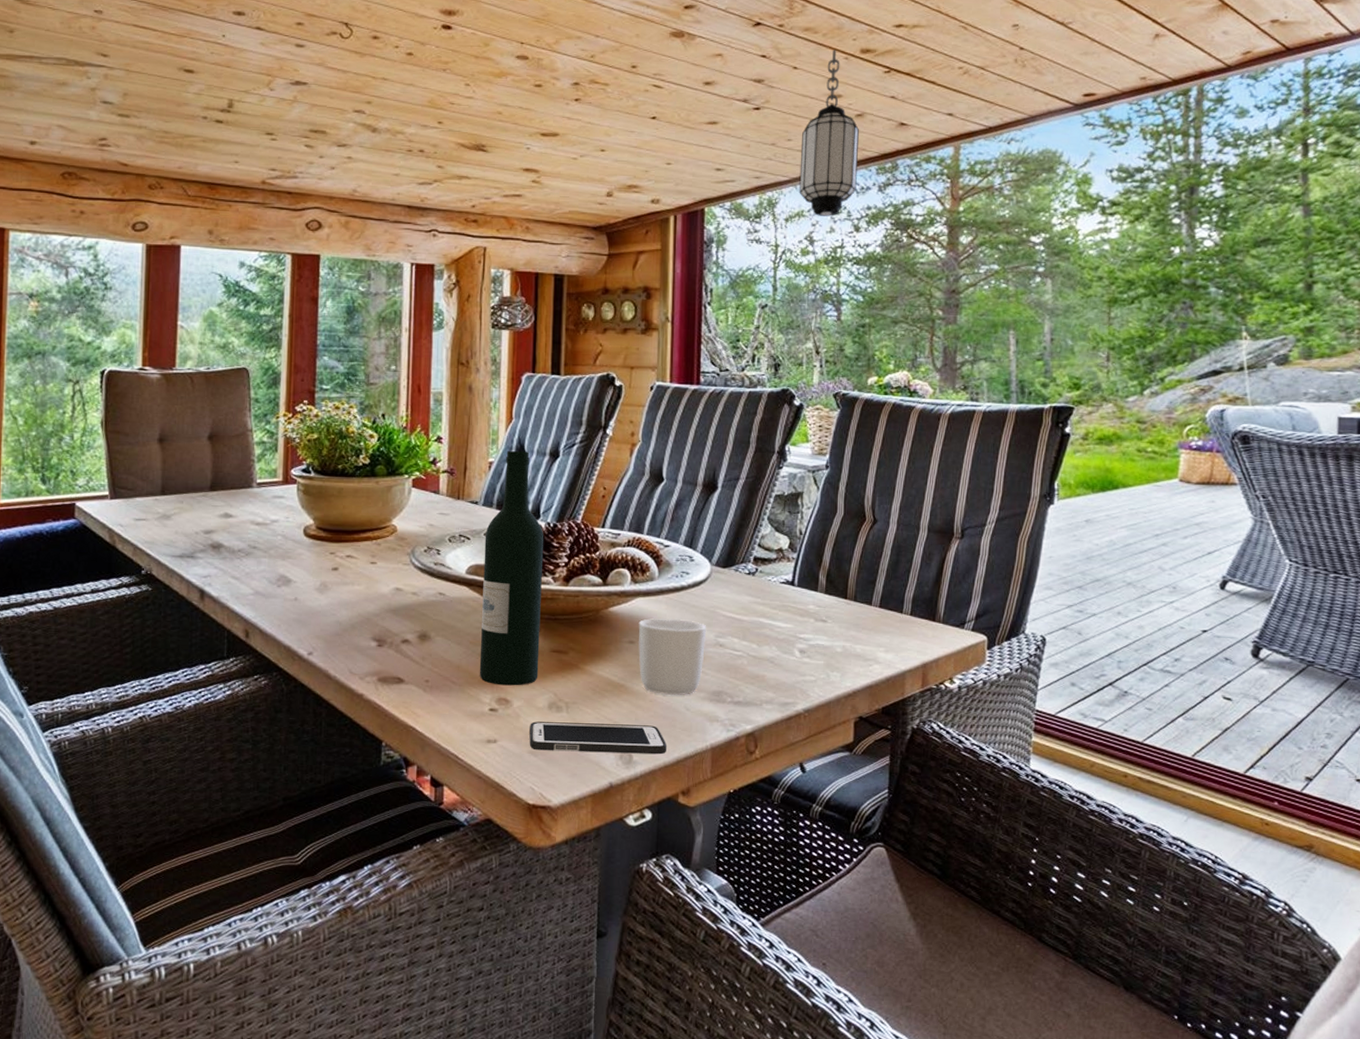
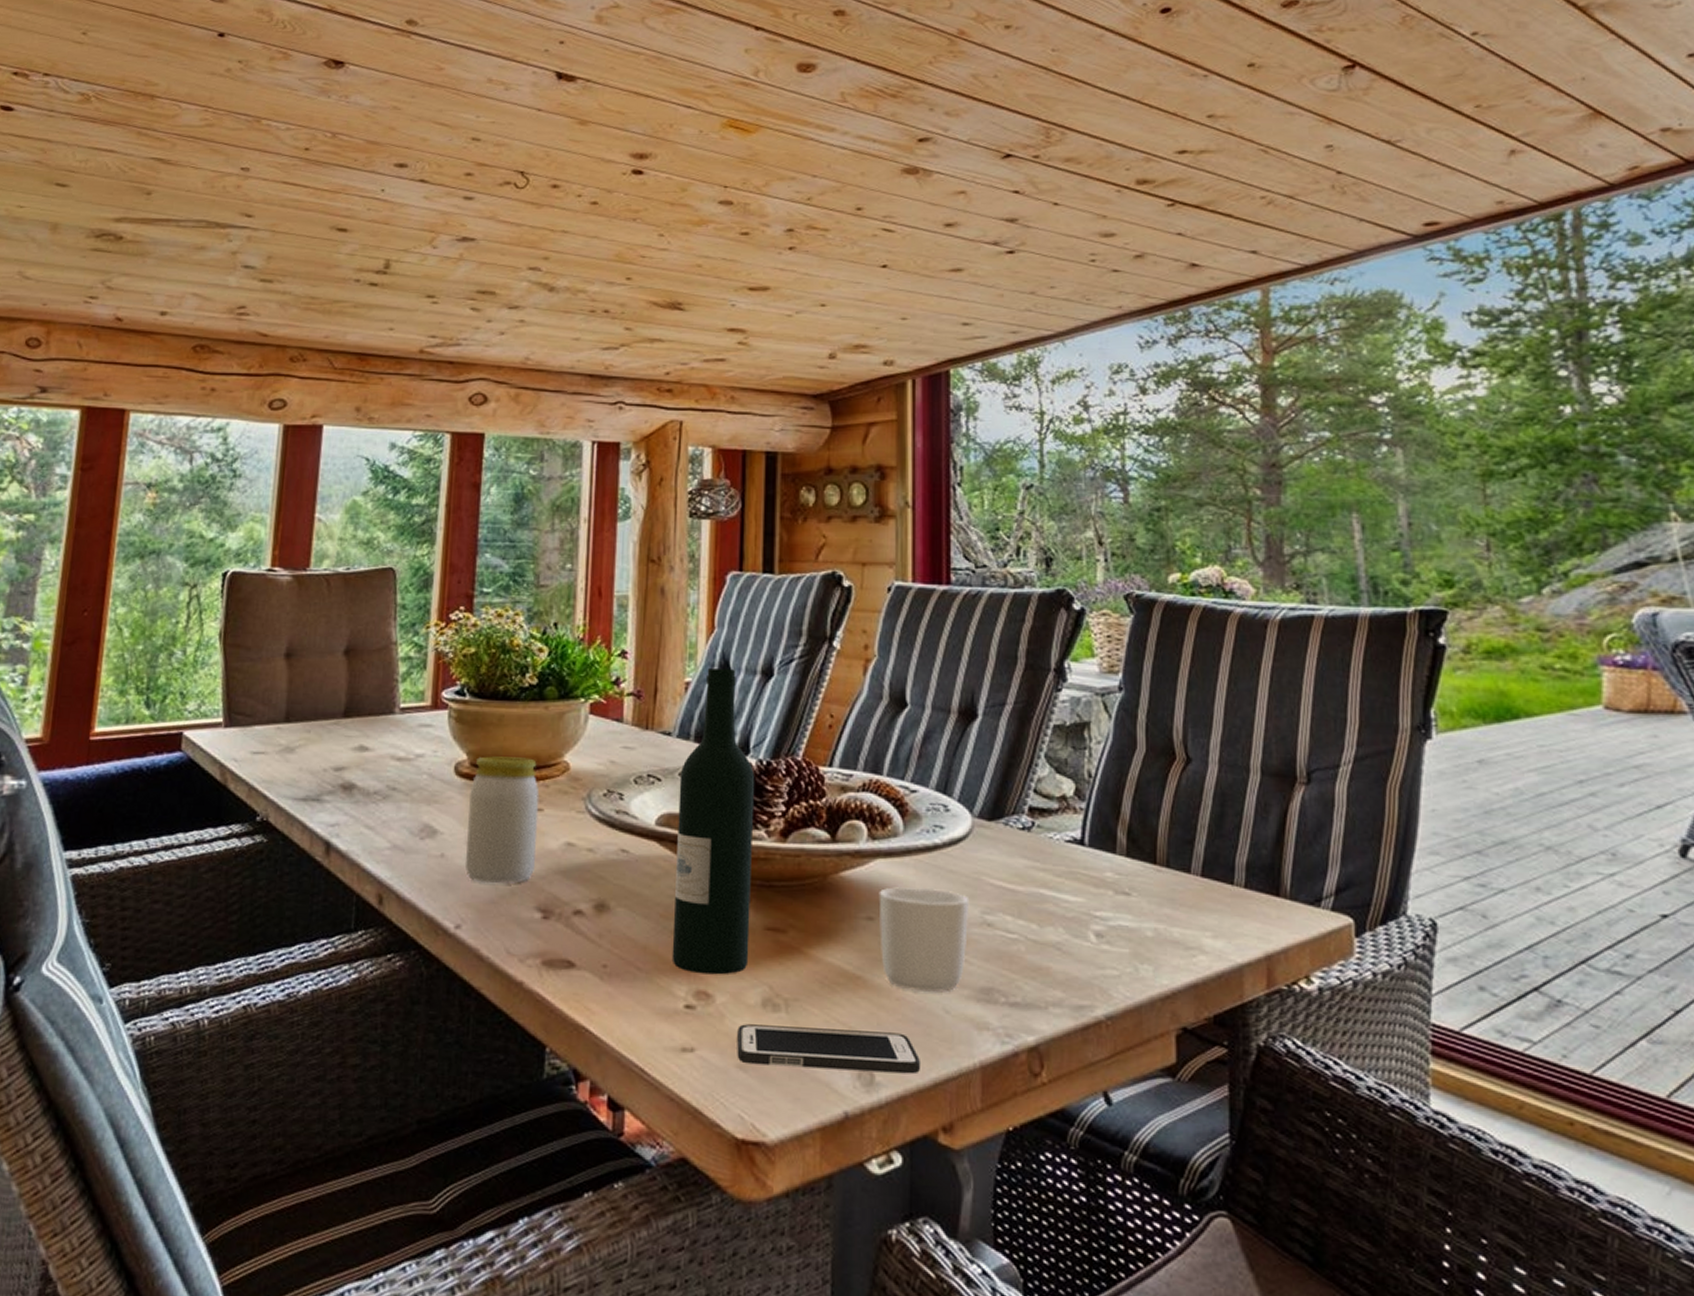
jar: none [314,521,373,621] -> present [464,756,540,885]
hanging lantern: present [799,49,860,217] -> none [1067,181,1141,377]

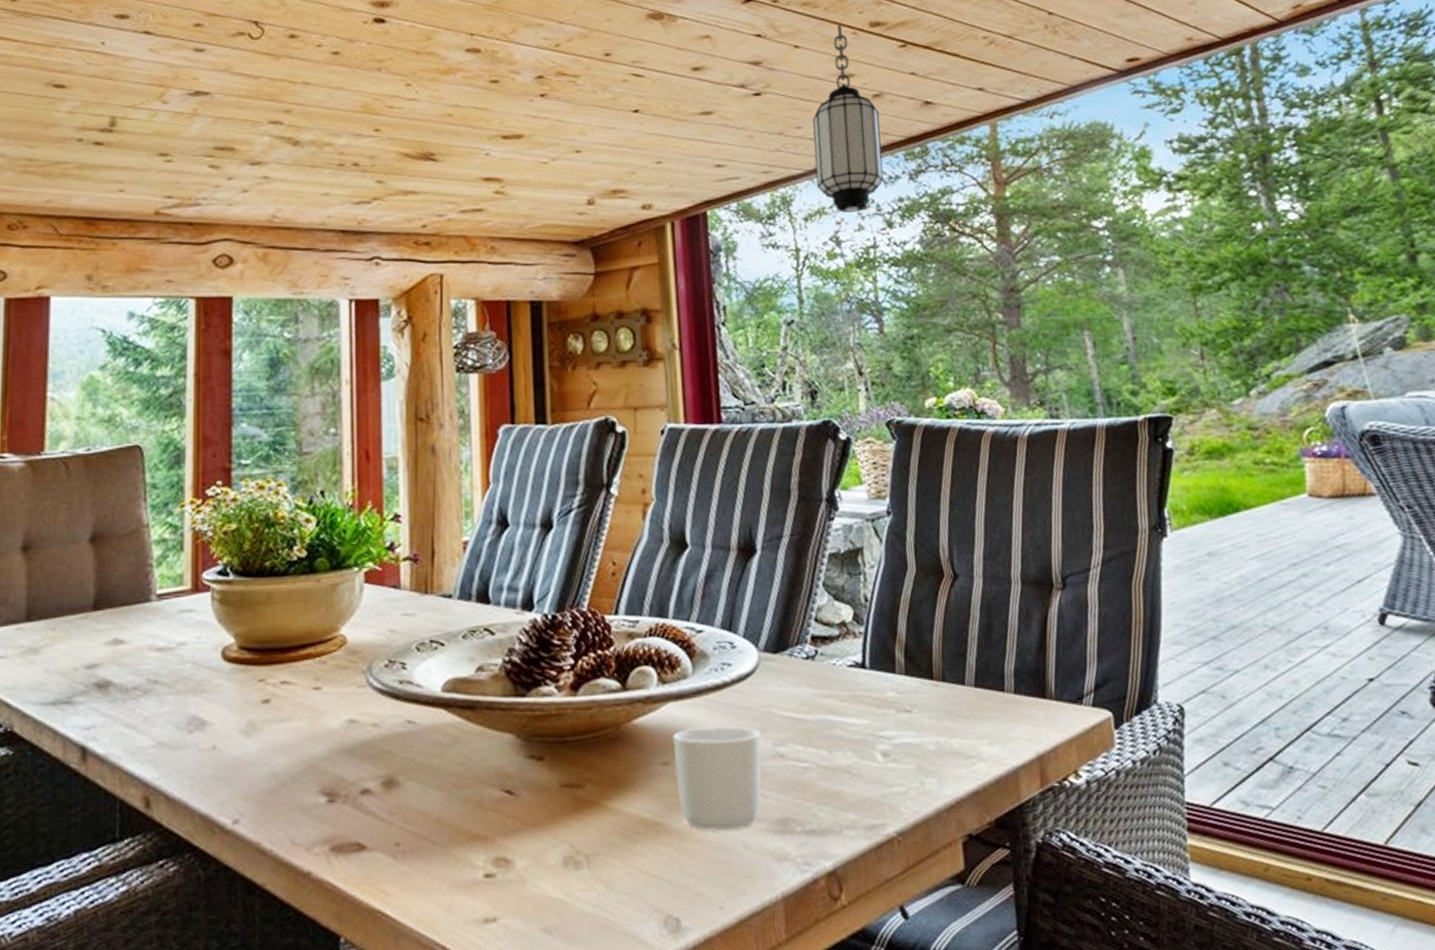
jar: present [464,756,540,885] -> none [239,635,317,772]
wine bottle: present [671,668,755,975] -> none [463,524,547,841]
cell phone: present [737,1024,920,1074] -> none [540,875,724,927]
hanging lantern: none [1067,181,1141,377] -> present [813,24,884,213]

